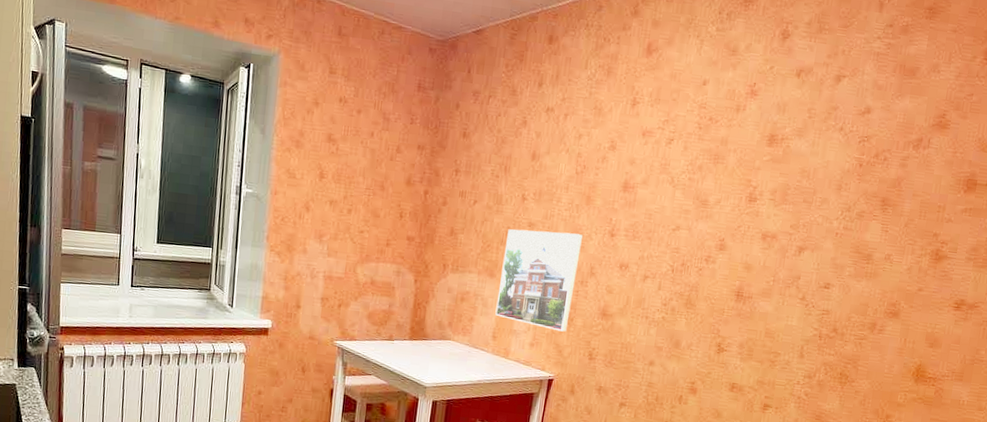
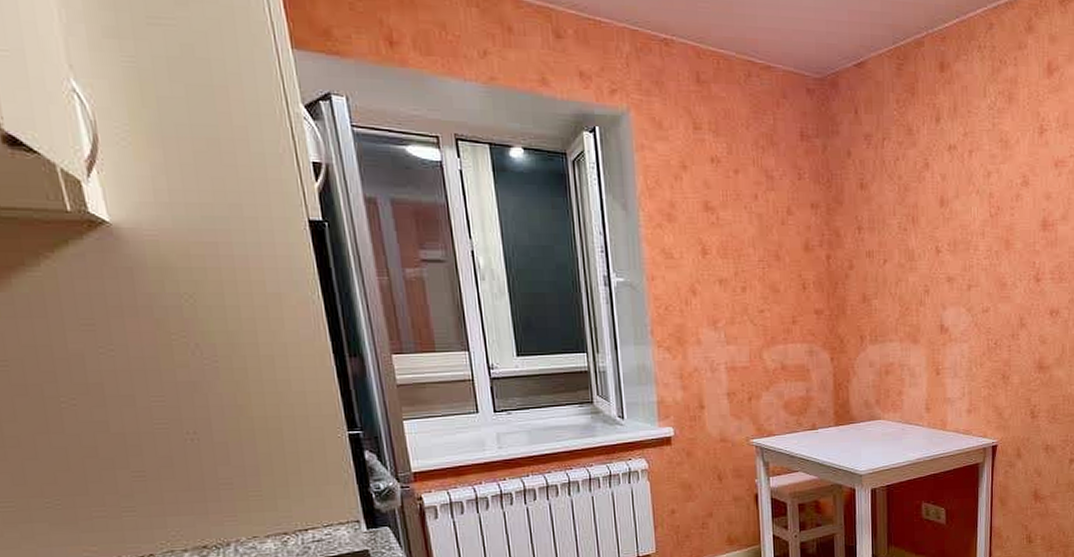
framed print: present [495,229,584,332] -> none [925,283,1008,392]

